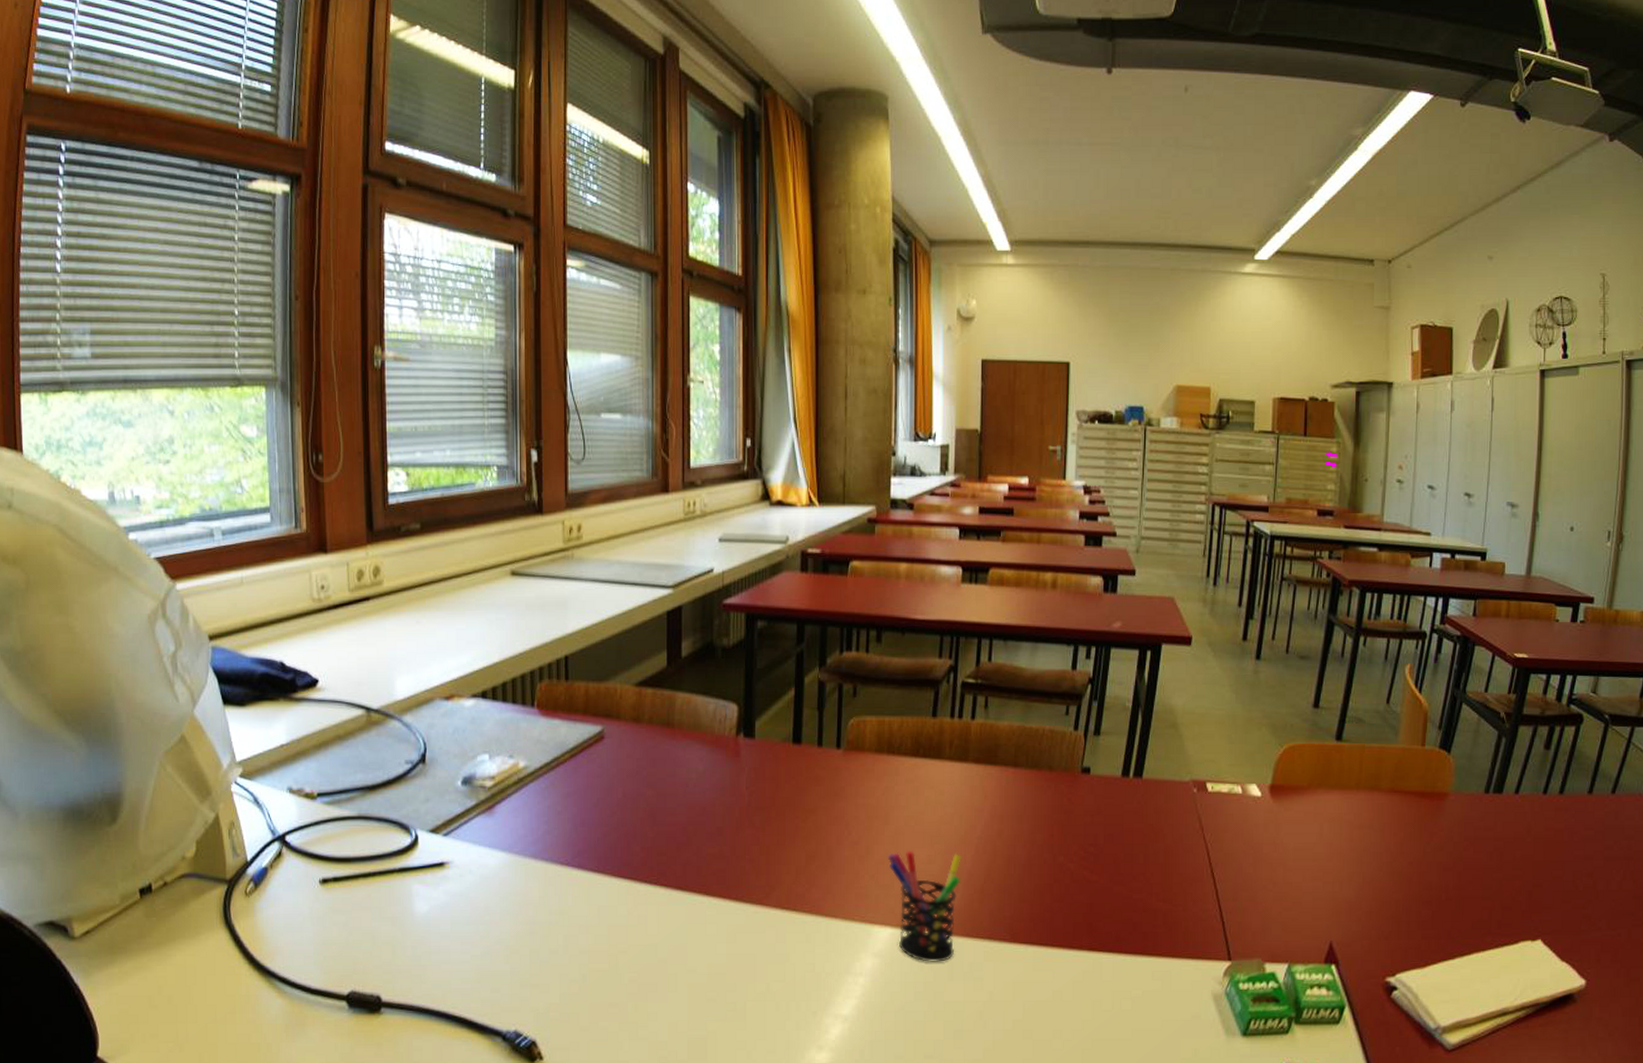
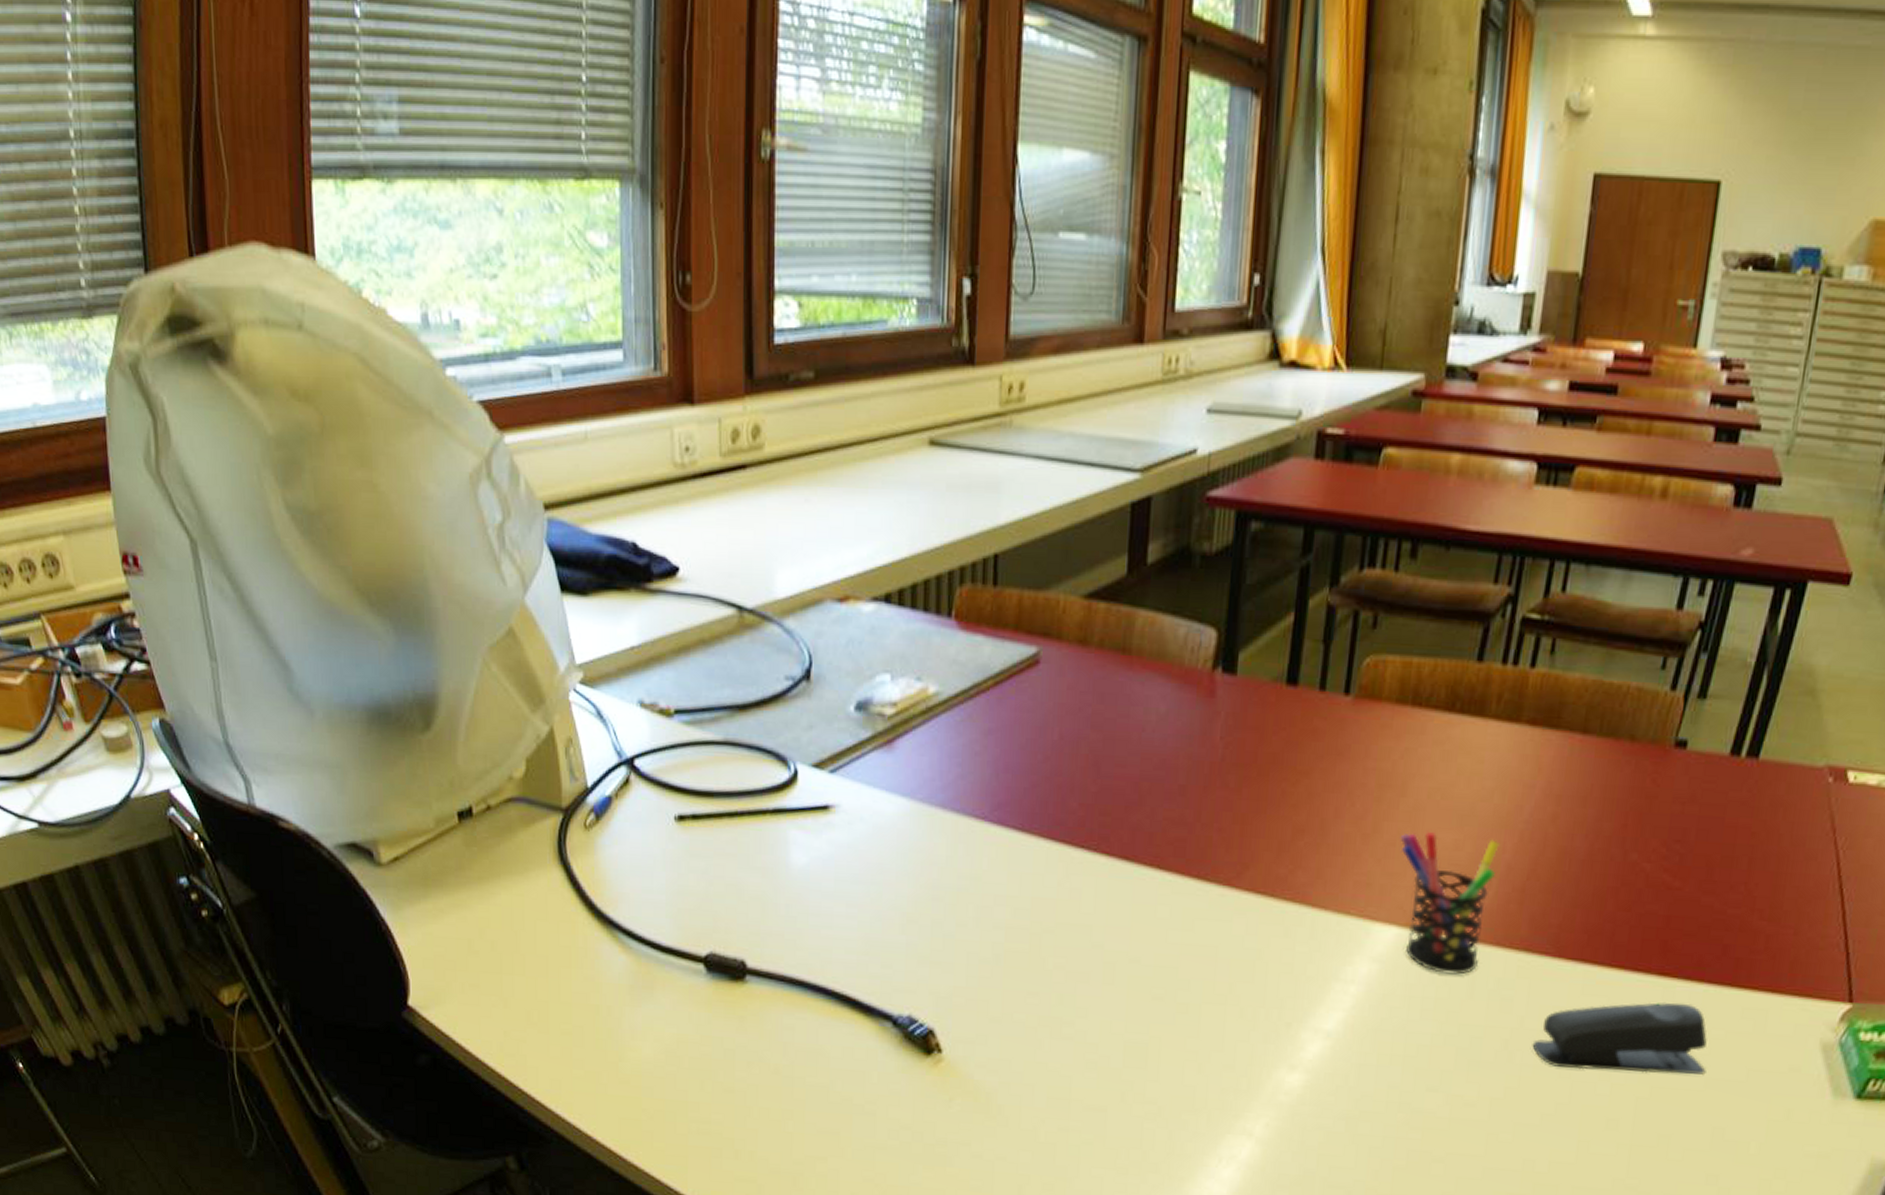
stapler: none [1000,971,1131,1031] -> present [1532,1002,1707,1075]

